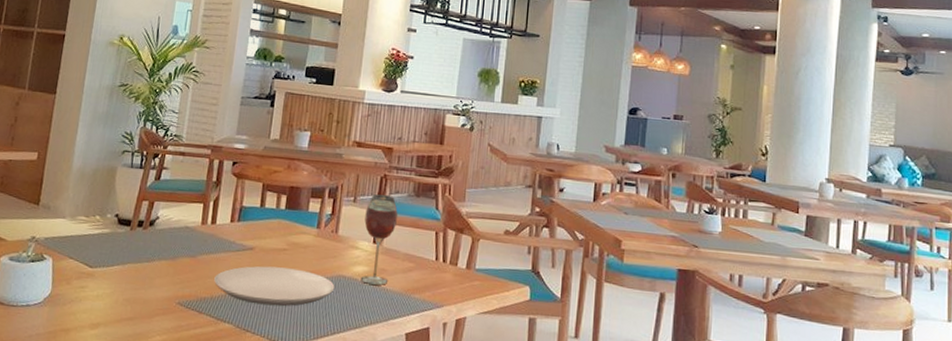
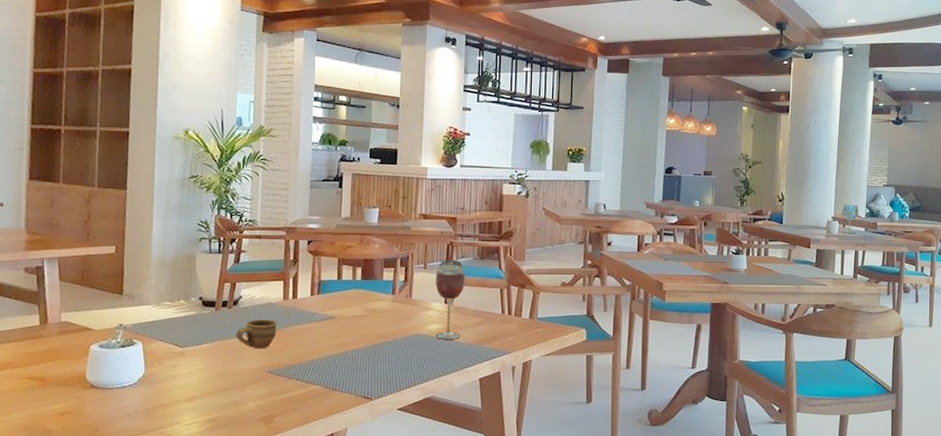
cup: none [148,243,193,277] -> present [236,319,277,348]
plate: present [214,266,335,307] -> none [300,332,413,366]
wine glass: none [838,164,859,200] -> present [842,204,859,234]

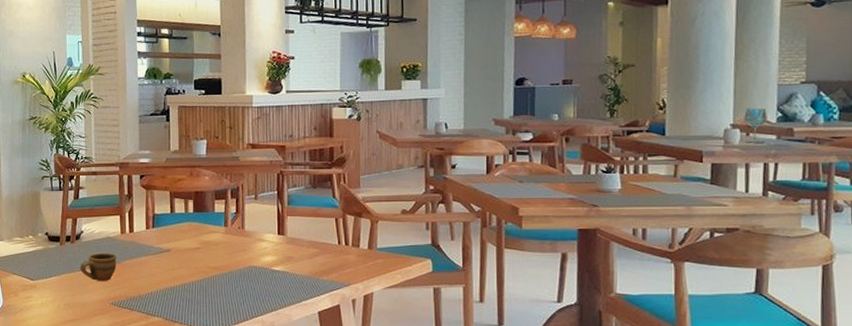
wineglass: present [435,260,465,339] -> none [267,190,298,271]

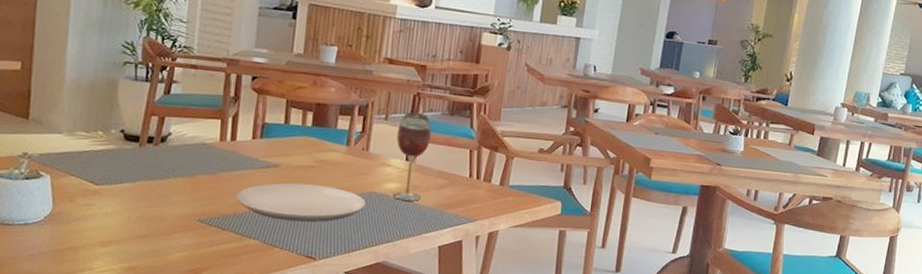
cup: present [80,253,117,281] -> none [162,160,211,194]
plate: none [140,264,248,298] -> present [237,183,366,223]
wineglass: none [267,190,298,271] -> present [392,112,431,201]

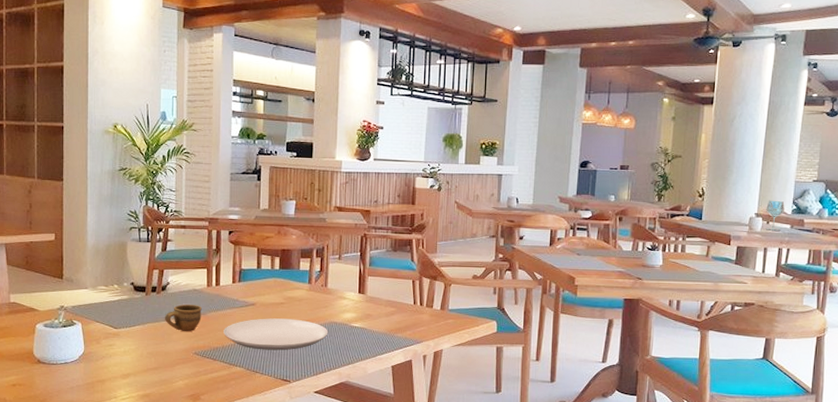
cup: none [162,160,211,194] -> present [165,304,202,331]
wineglass: present [392,112,431,201] -> none [350,252,378,328]

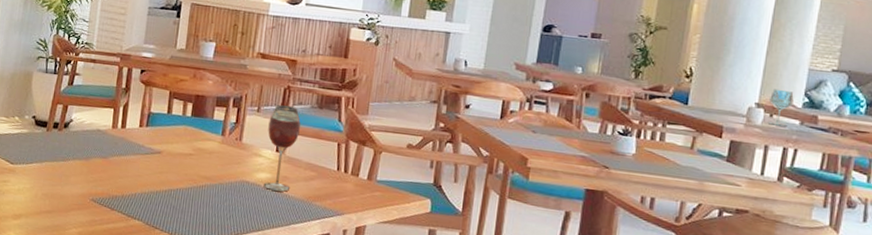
cup: present [165,304,202,331] -> none [64,145,104,176]
plate: present [224,318,328,351] -> none [125,168,239,208]
wineglass: none [350,252,378,328] -> present [263,105,301,192]

